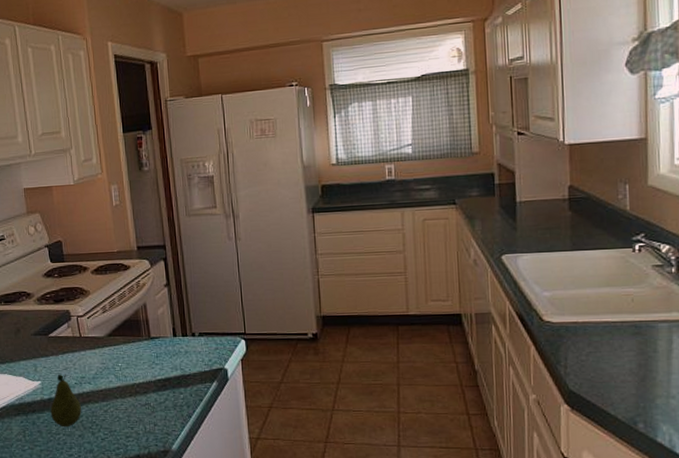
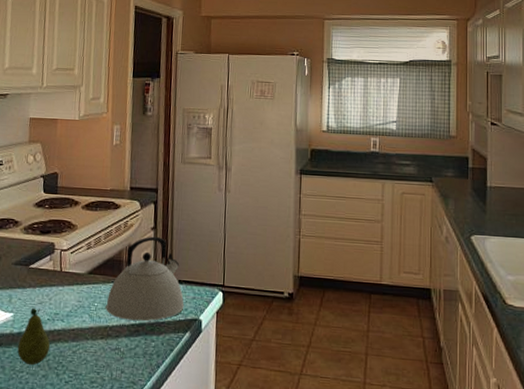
kettle: none [130,292,208,376] -> present [106,236,185,322]

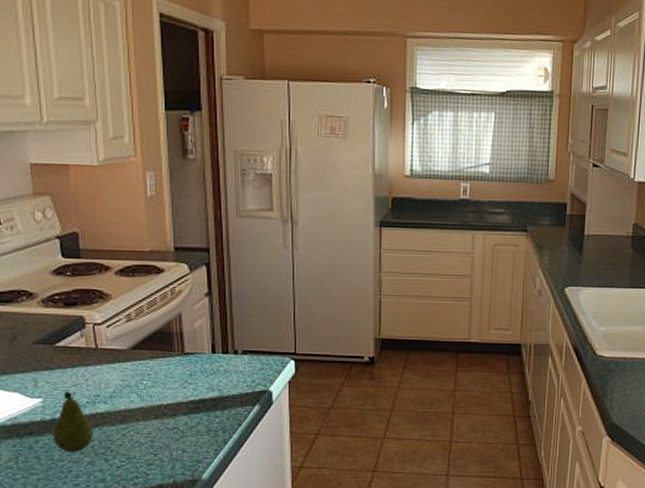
kettle: present [106,236,185,322] -> none [157,303,251,397]

